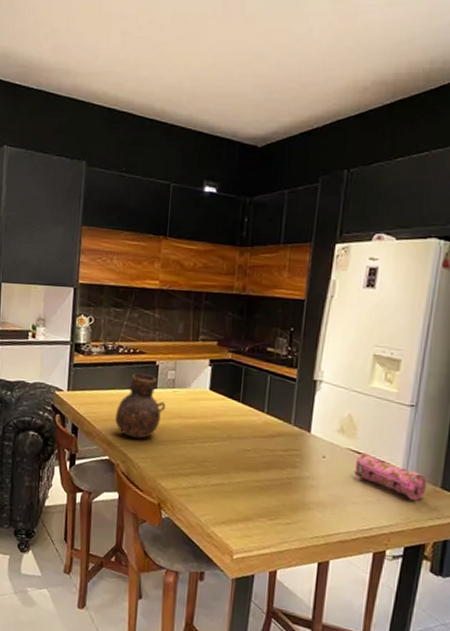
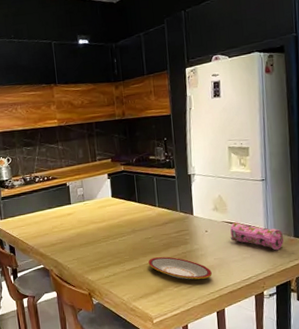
vase: present [115,372,165,439] -> none [42,194,80,247]
plate: none [240,476,321,518] -> present [148,256,212,280]

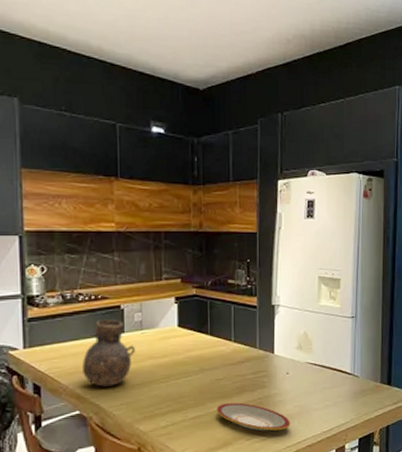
vase: none [42,194,80,247] -> present [83,318,135,387]
pencil case: present [230,222,283,251] -> none [313,364,369,398]

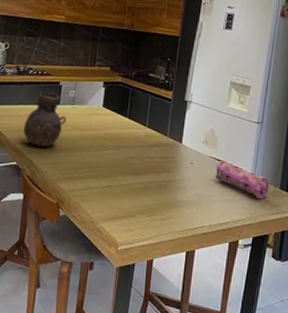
plate: present [217,402,290,431] -> none [125,179,189,214]
pencil case: none [313,364,369,398] -> present [215,160,269,200]

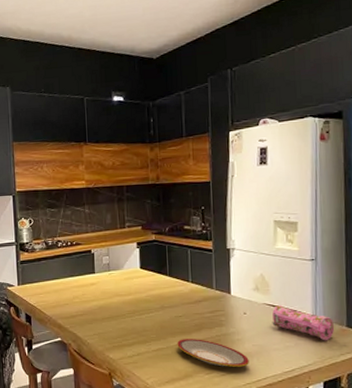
vase: present [23,90,66,147] -> none [62,261,104,319]
plate: none [125,179,189,214] -> present [177,339,249,367]

